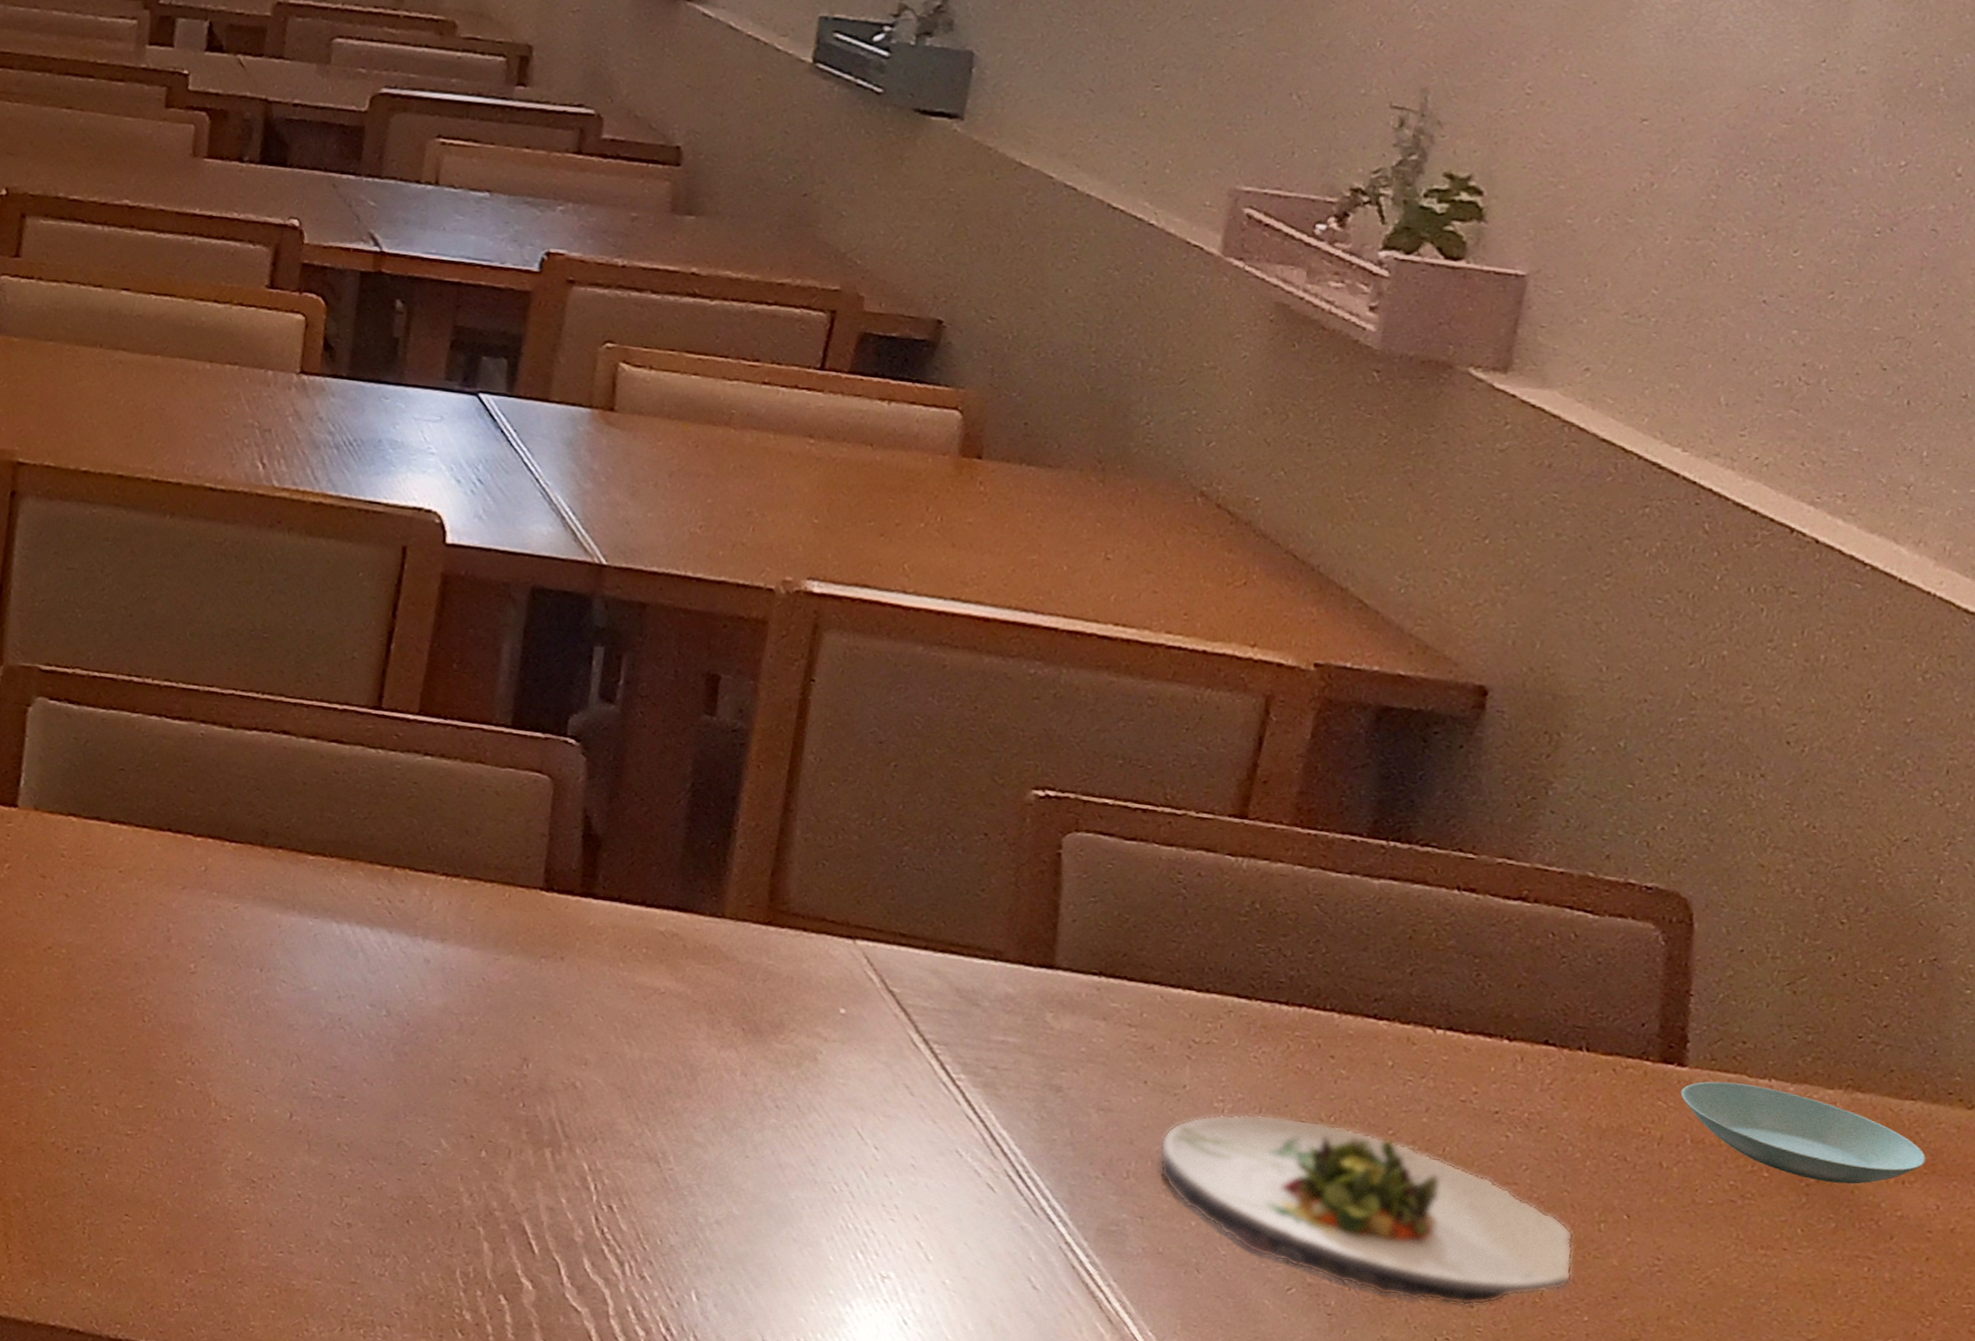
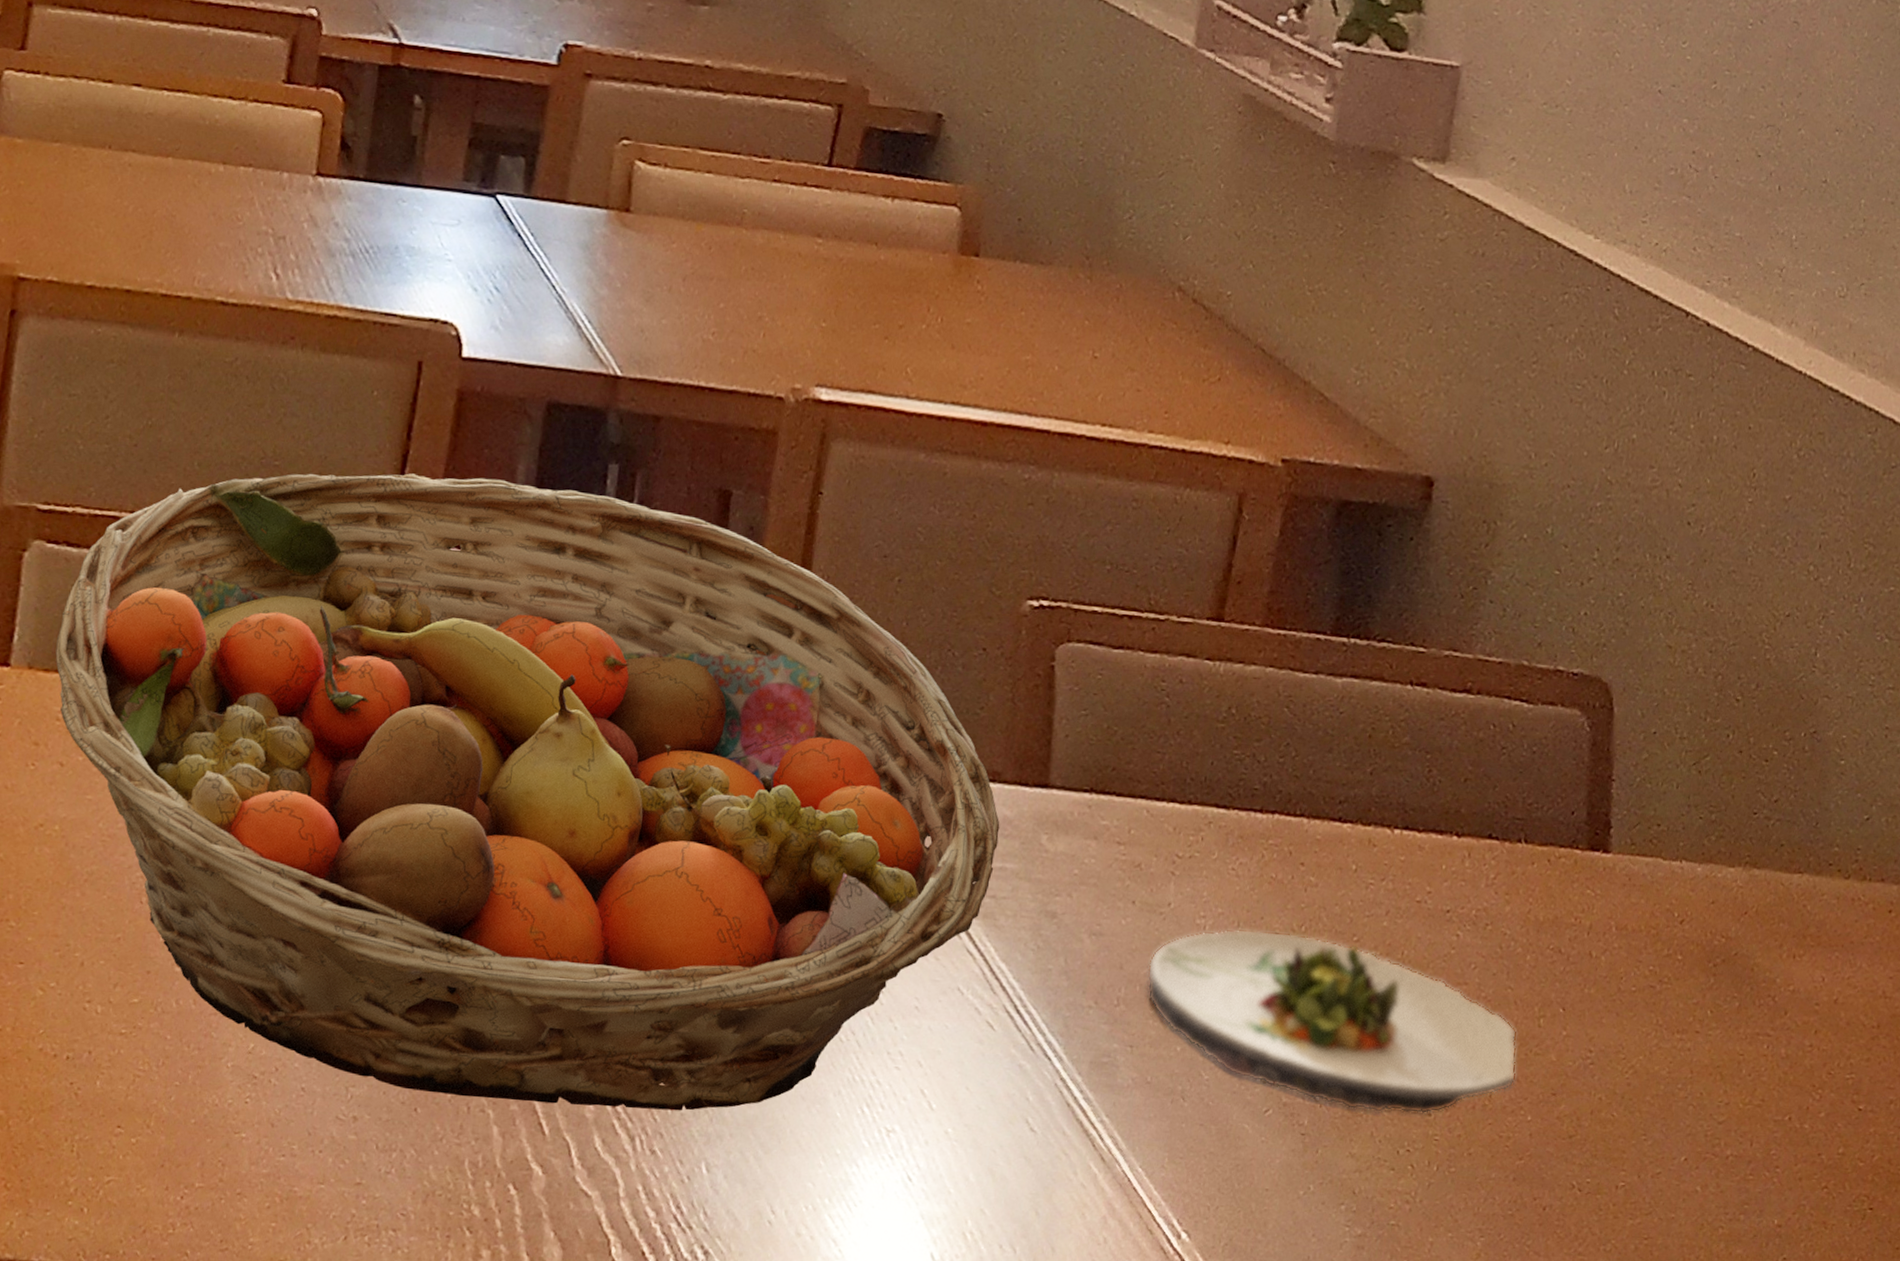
fruit basket: none [59,645,1002,1243] -> present [55,473,1000,1111]
saucer: present [1680,1081,1927,1184] -> none [1606,866,1813,962]

